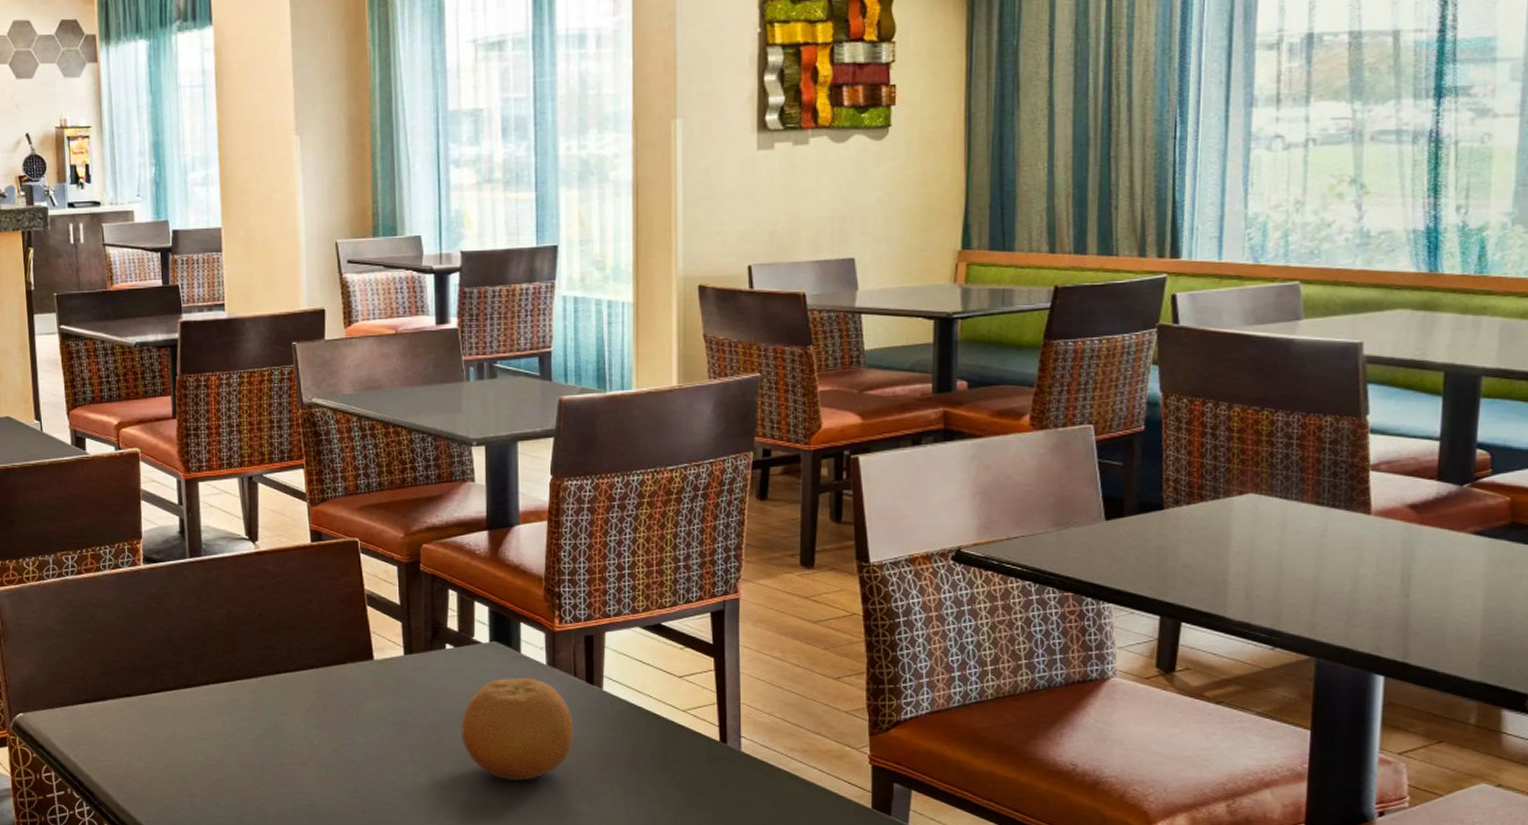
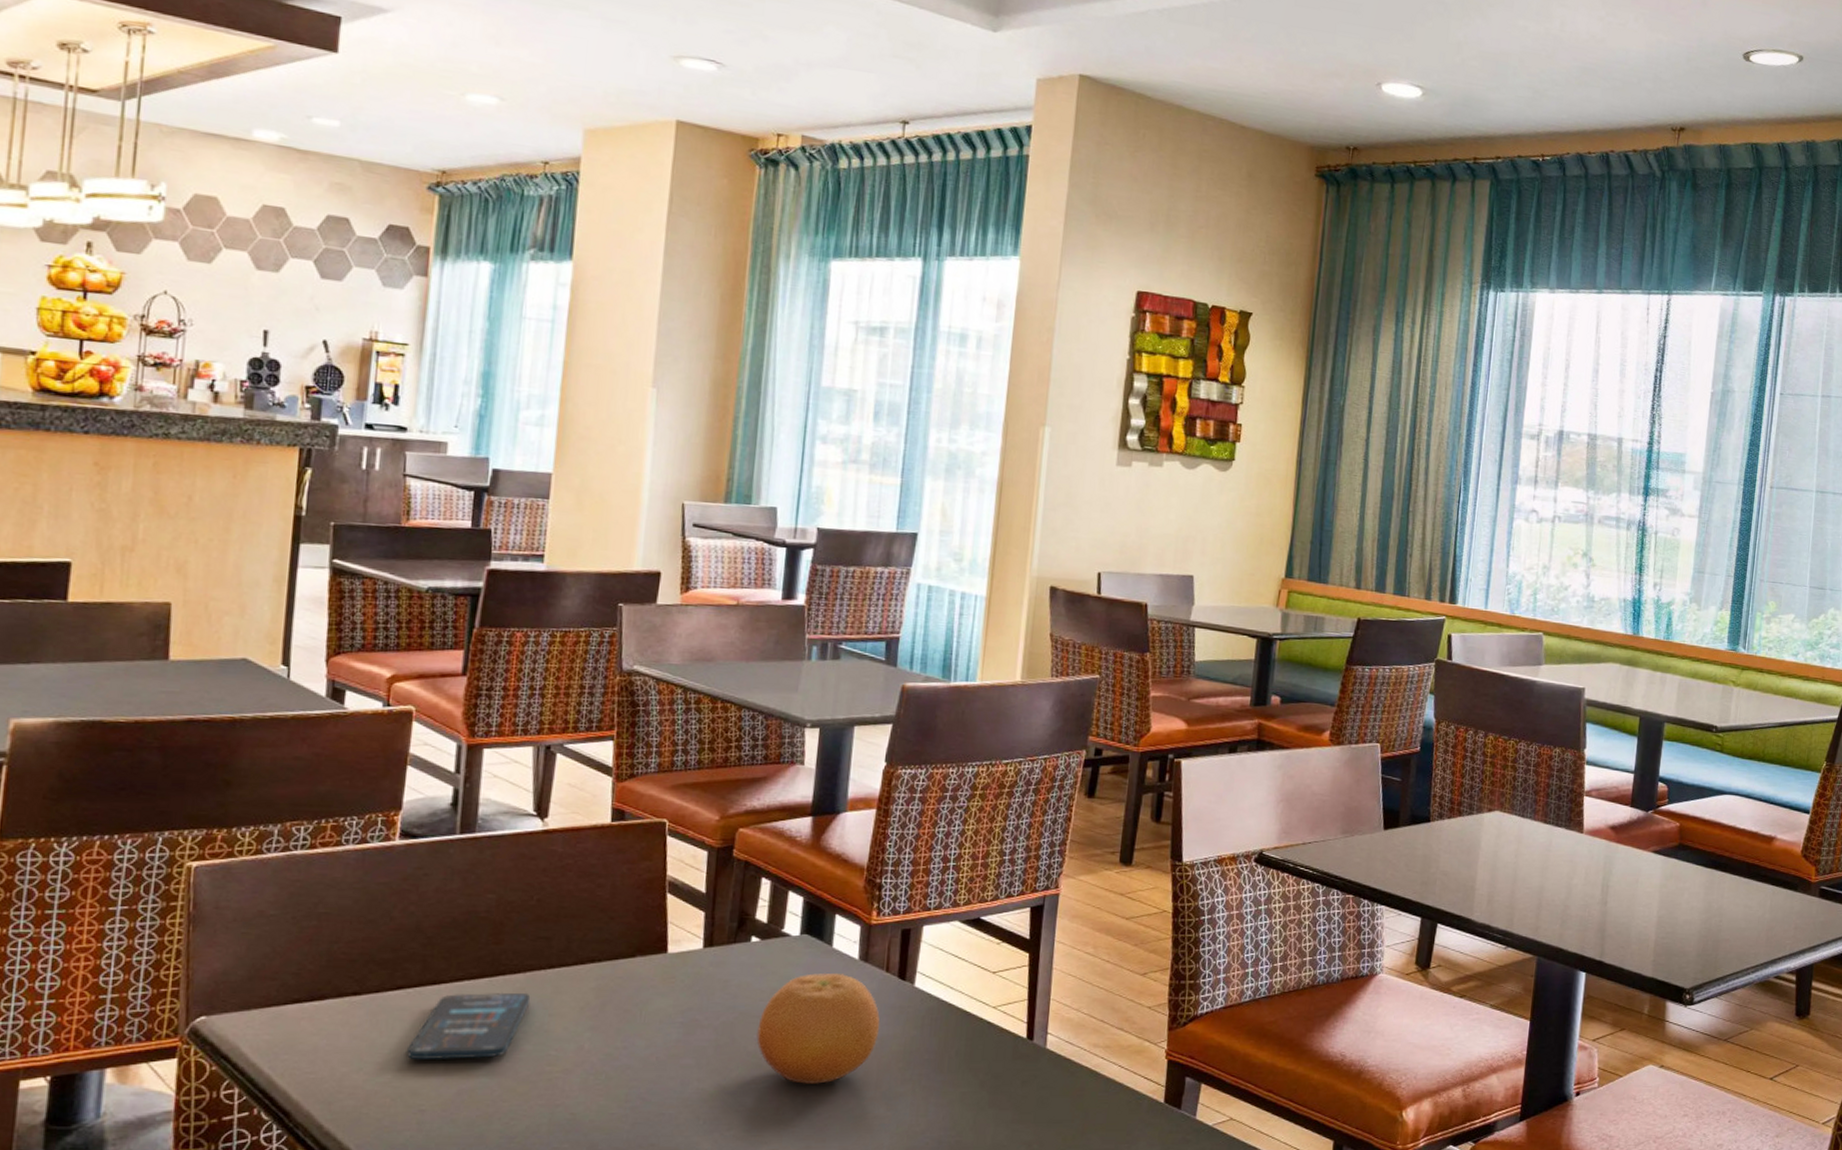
smartphone: none [174,694,265,752] -> present [407,992,531,1060]

